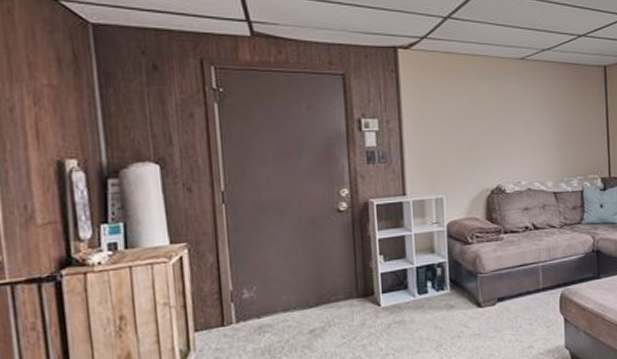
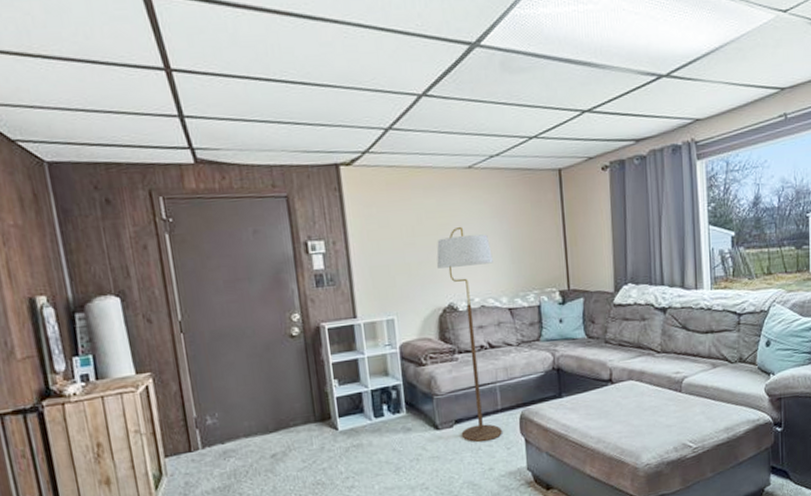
floor lamp: none [486,113,543,321] -> present [436,226,502,442]

